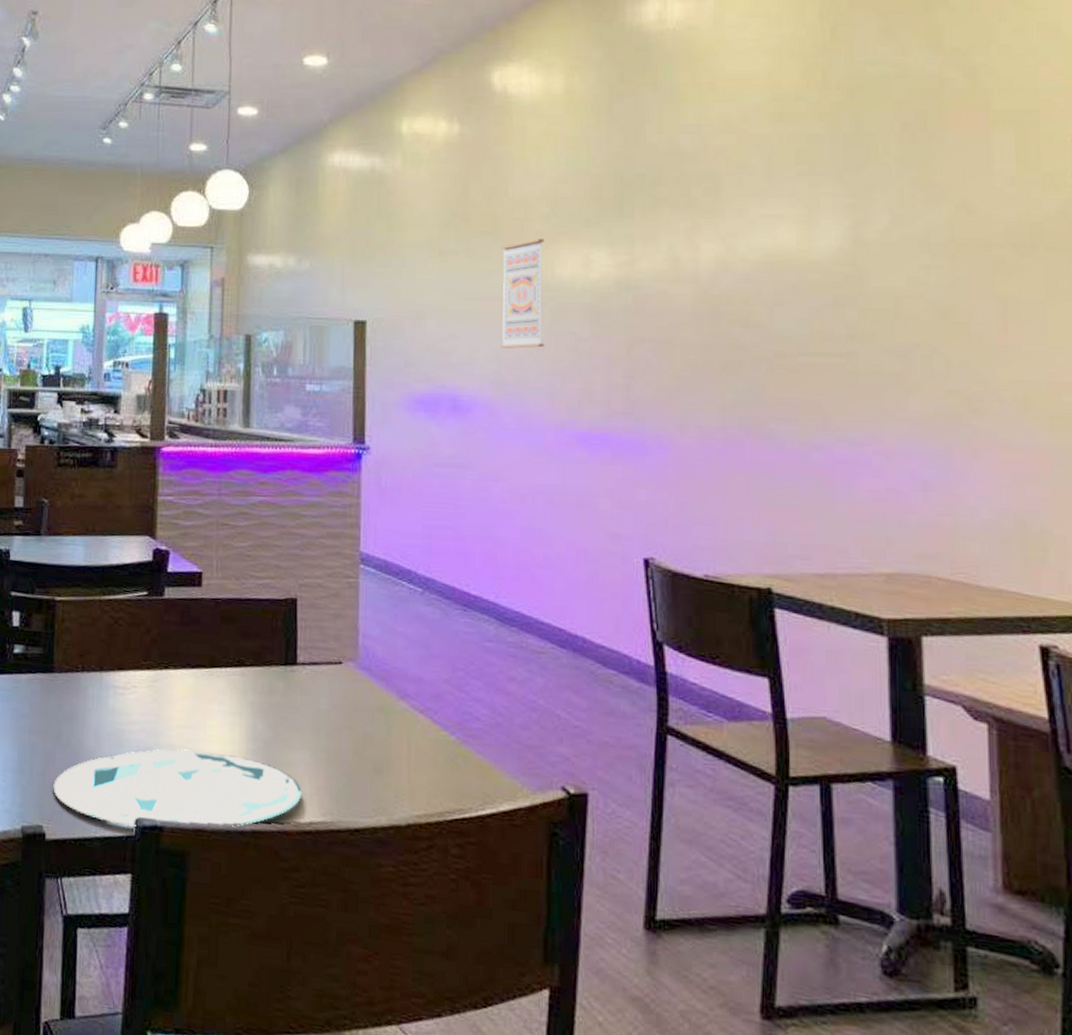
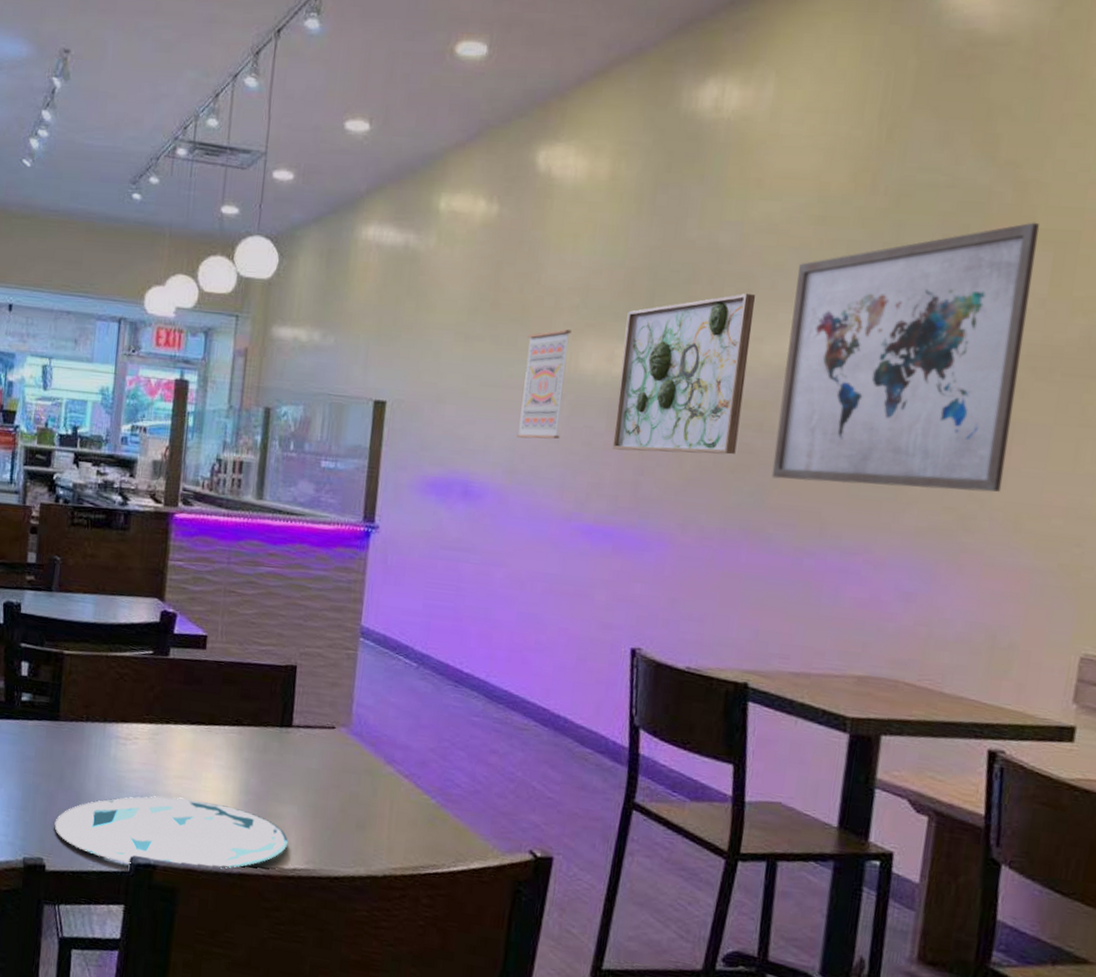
wall art: none [598,192,725,354] -> present [612,294,756,455]
wall art: none [762,104,1004,373] -> present [771,222,1040,493]

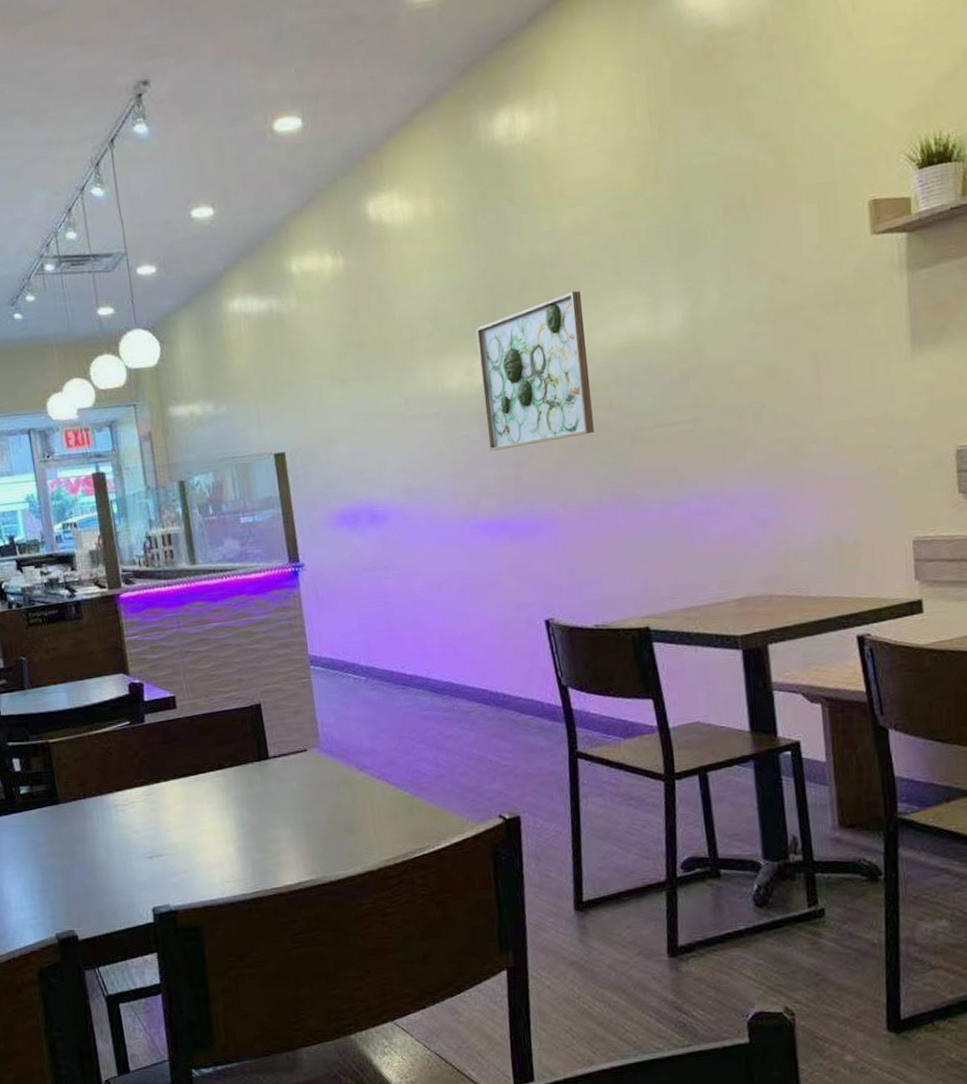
plate: present [54,796,288,869] -> none [77,842,289,916]
wall art: present [517,329,572,439] -> none [394,355,443,459]
wall art: present [771,222,1040,493] -> none [611,180,819,446]

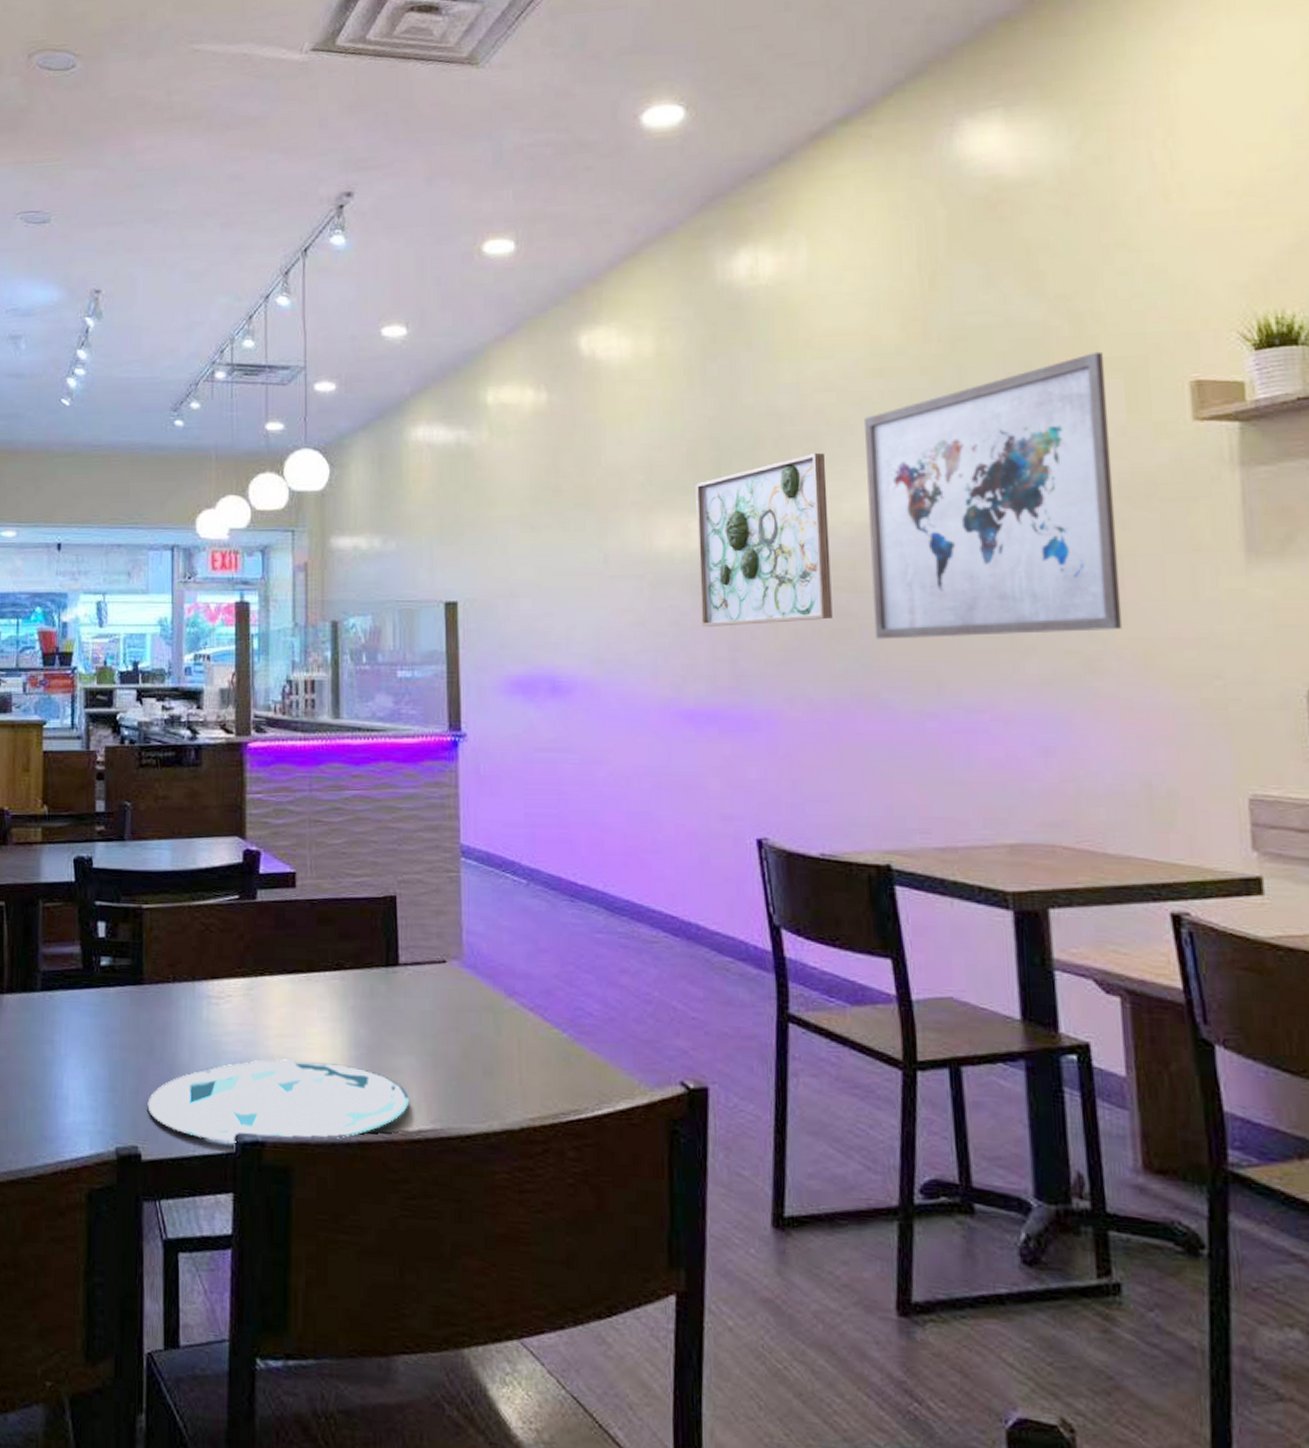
plate: none [77,842,289,916] -> present [147,1059,408,1143]
wall art: none [611,180,819,446] -> present [865,351,1123,640]

